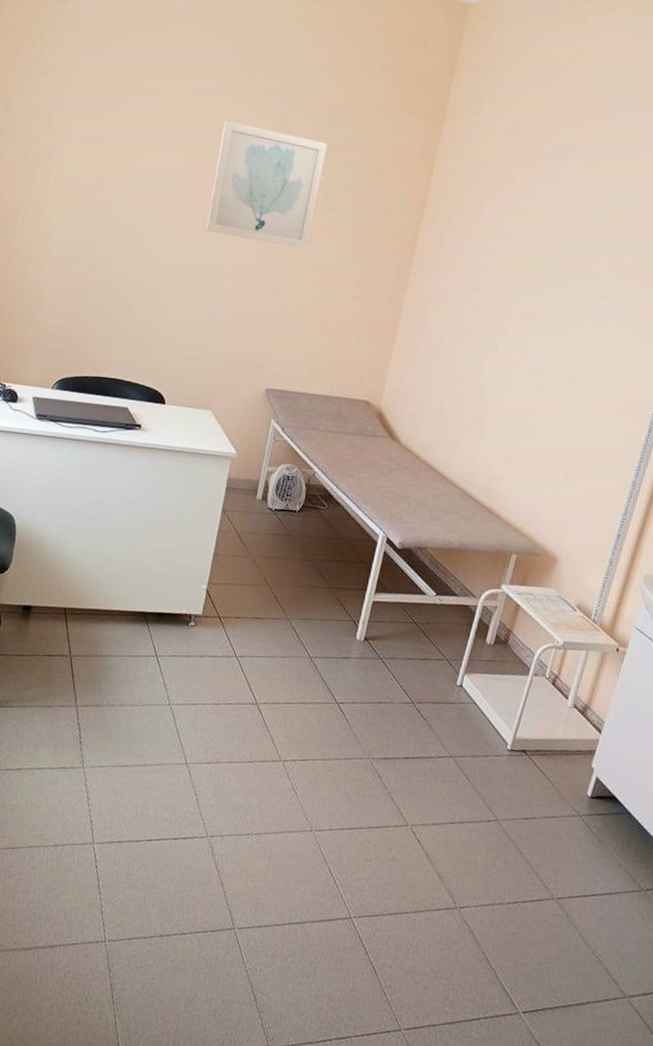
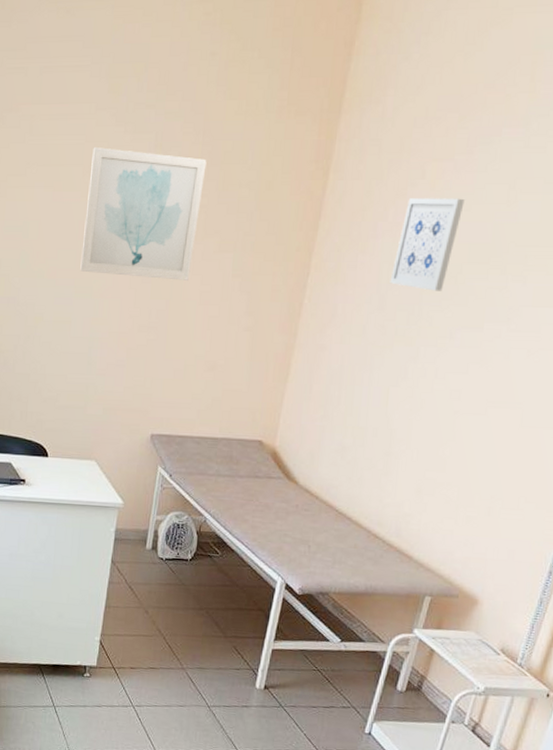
wall art: none [484,196,547,279] -> present [390,198,465,291]

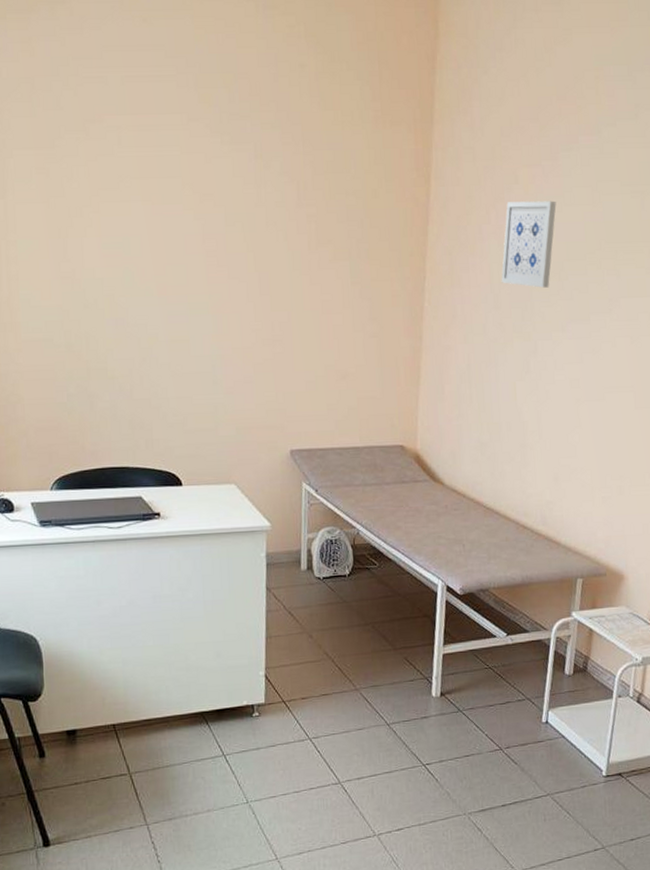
wall art: present [80,147,207,280] -> none [190,159,311,291]

